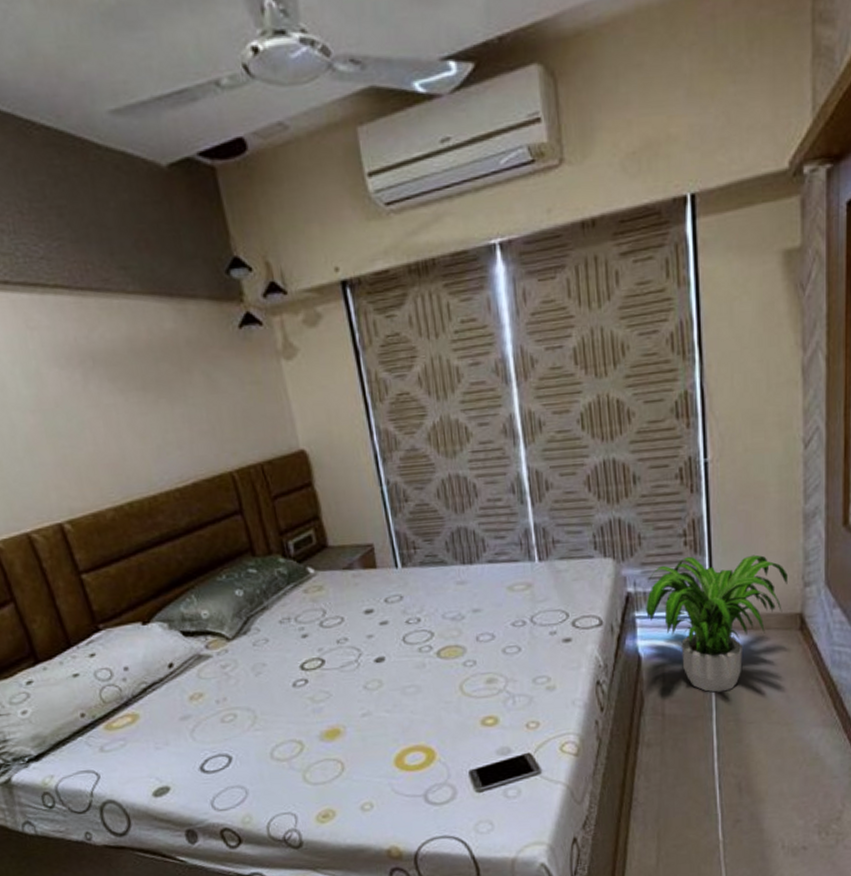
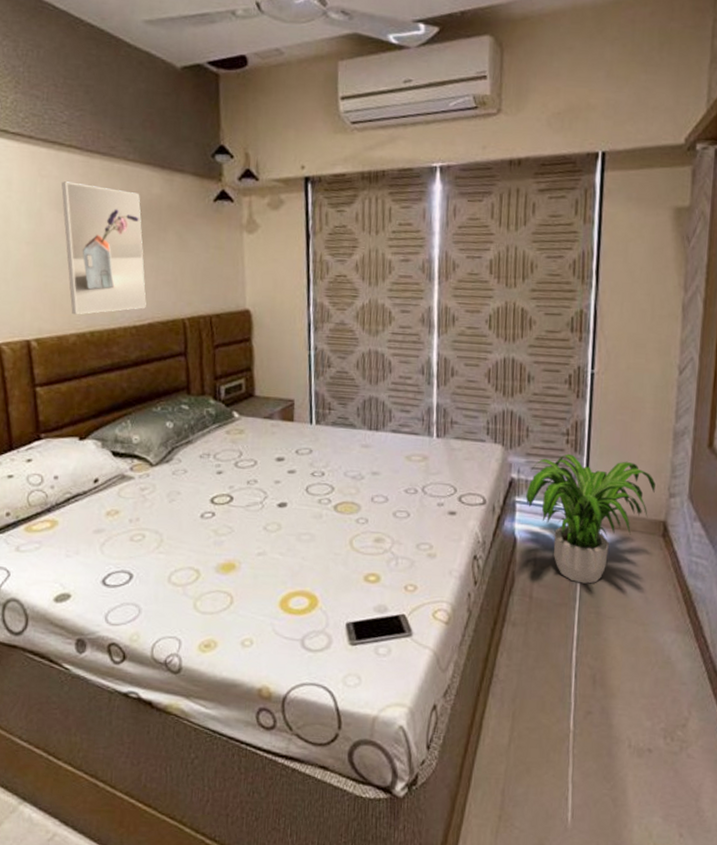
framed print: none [56,330,186,487] -> present [61,181,146,315]

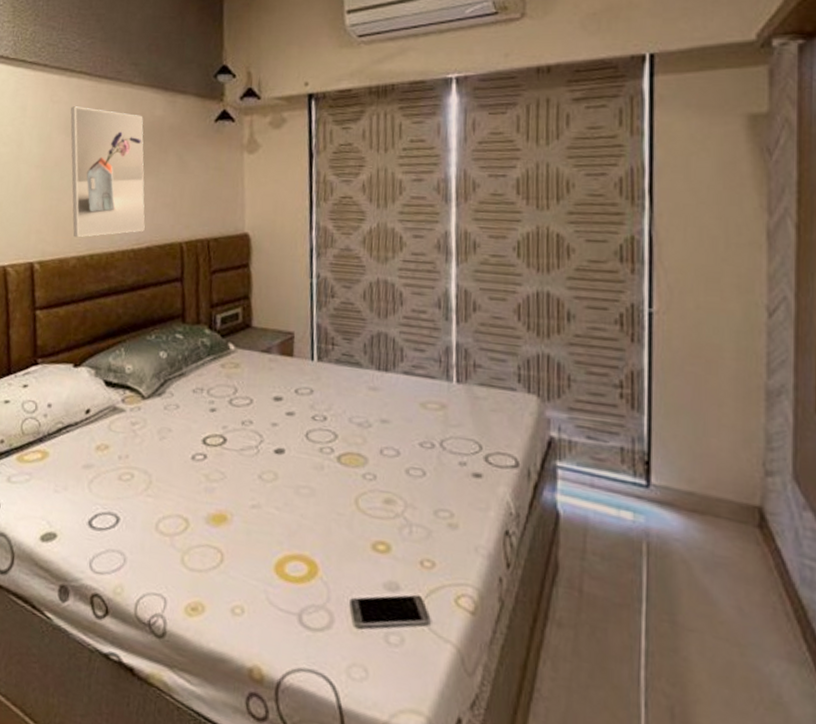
potted plant: present [526,453,656,584] -> none [570,411,744,582]

